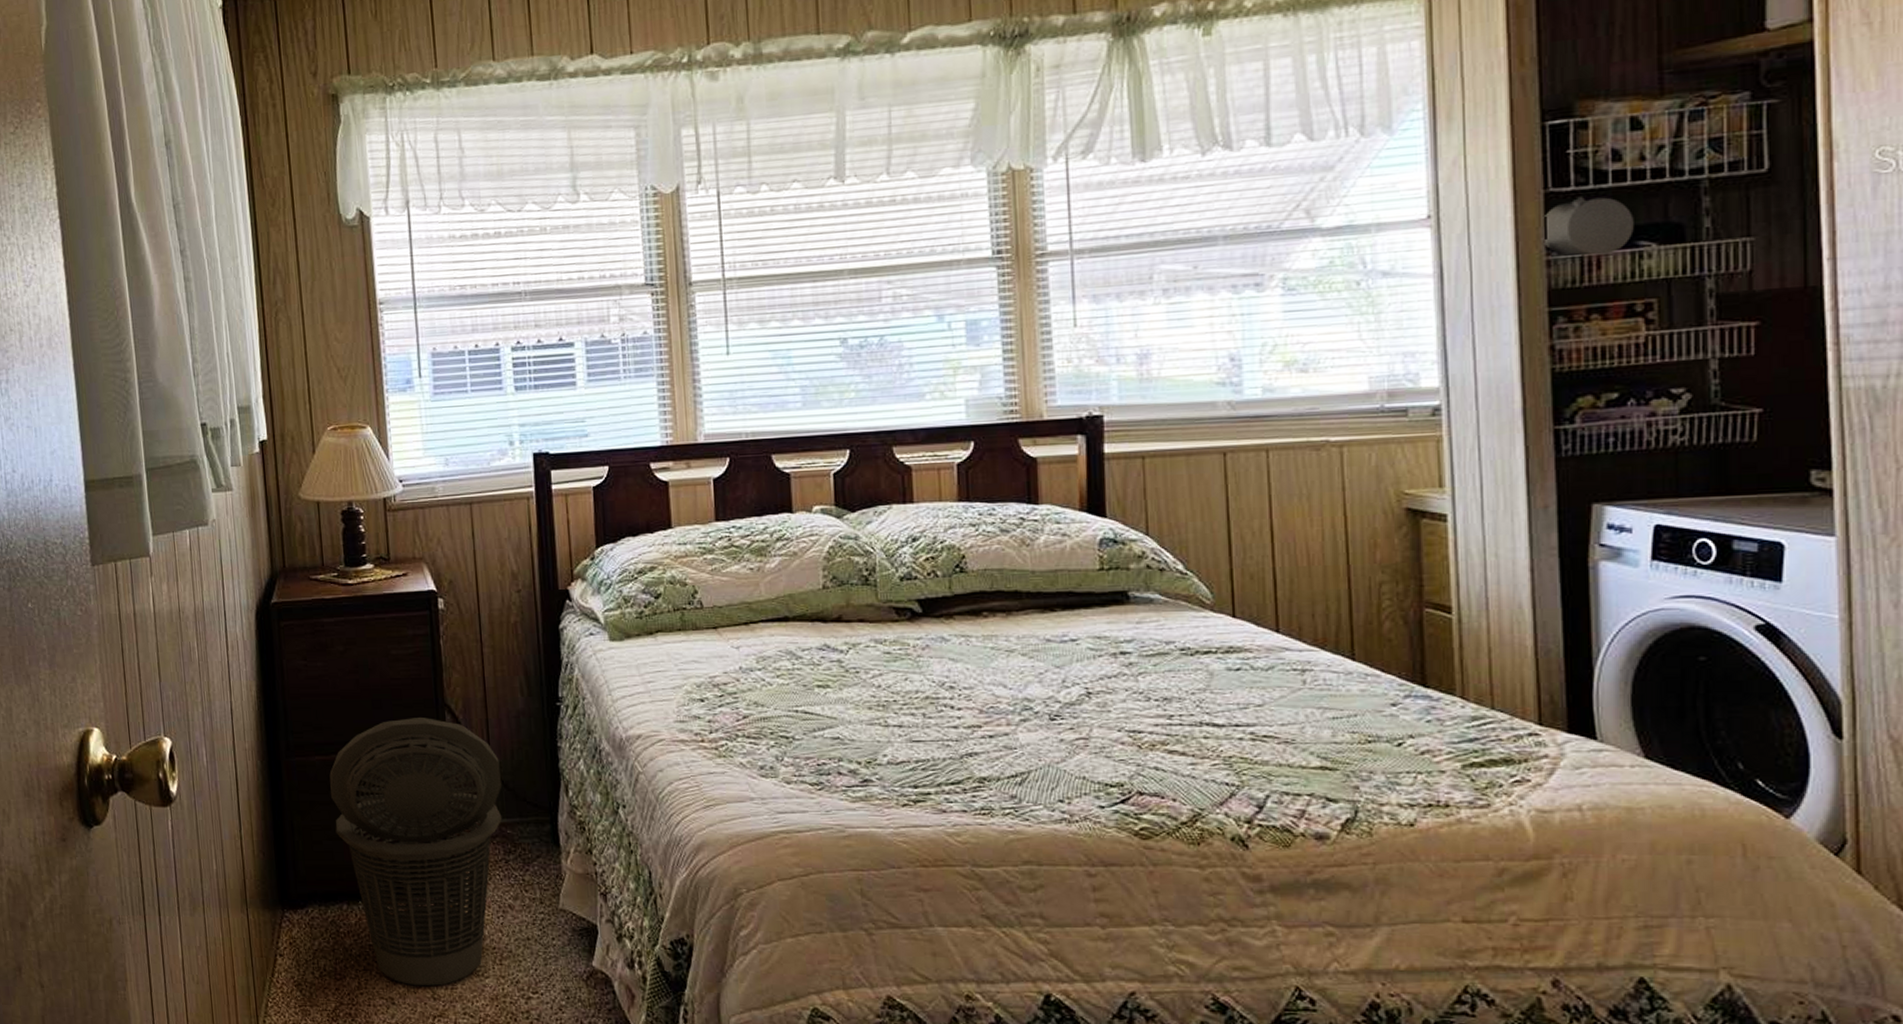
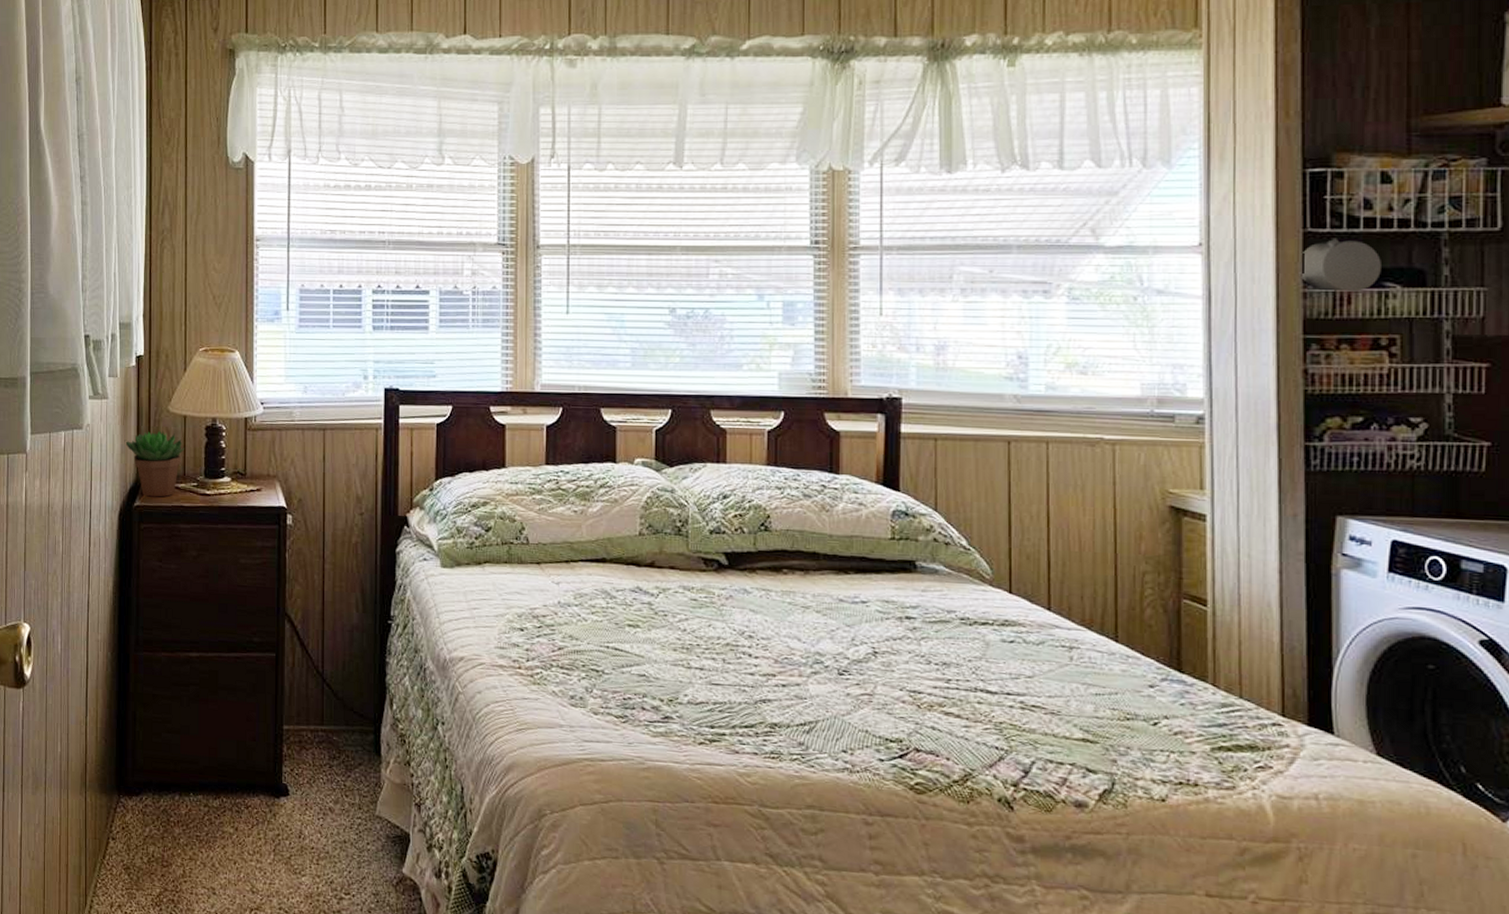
succulent plant: none [254,519,322,592] -> present [124,430,185,497]
laundry basket: present [329,716,503,986] -> none [172,623,333,880]

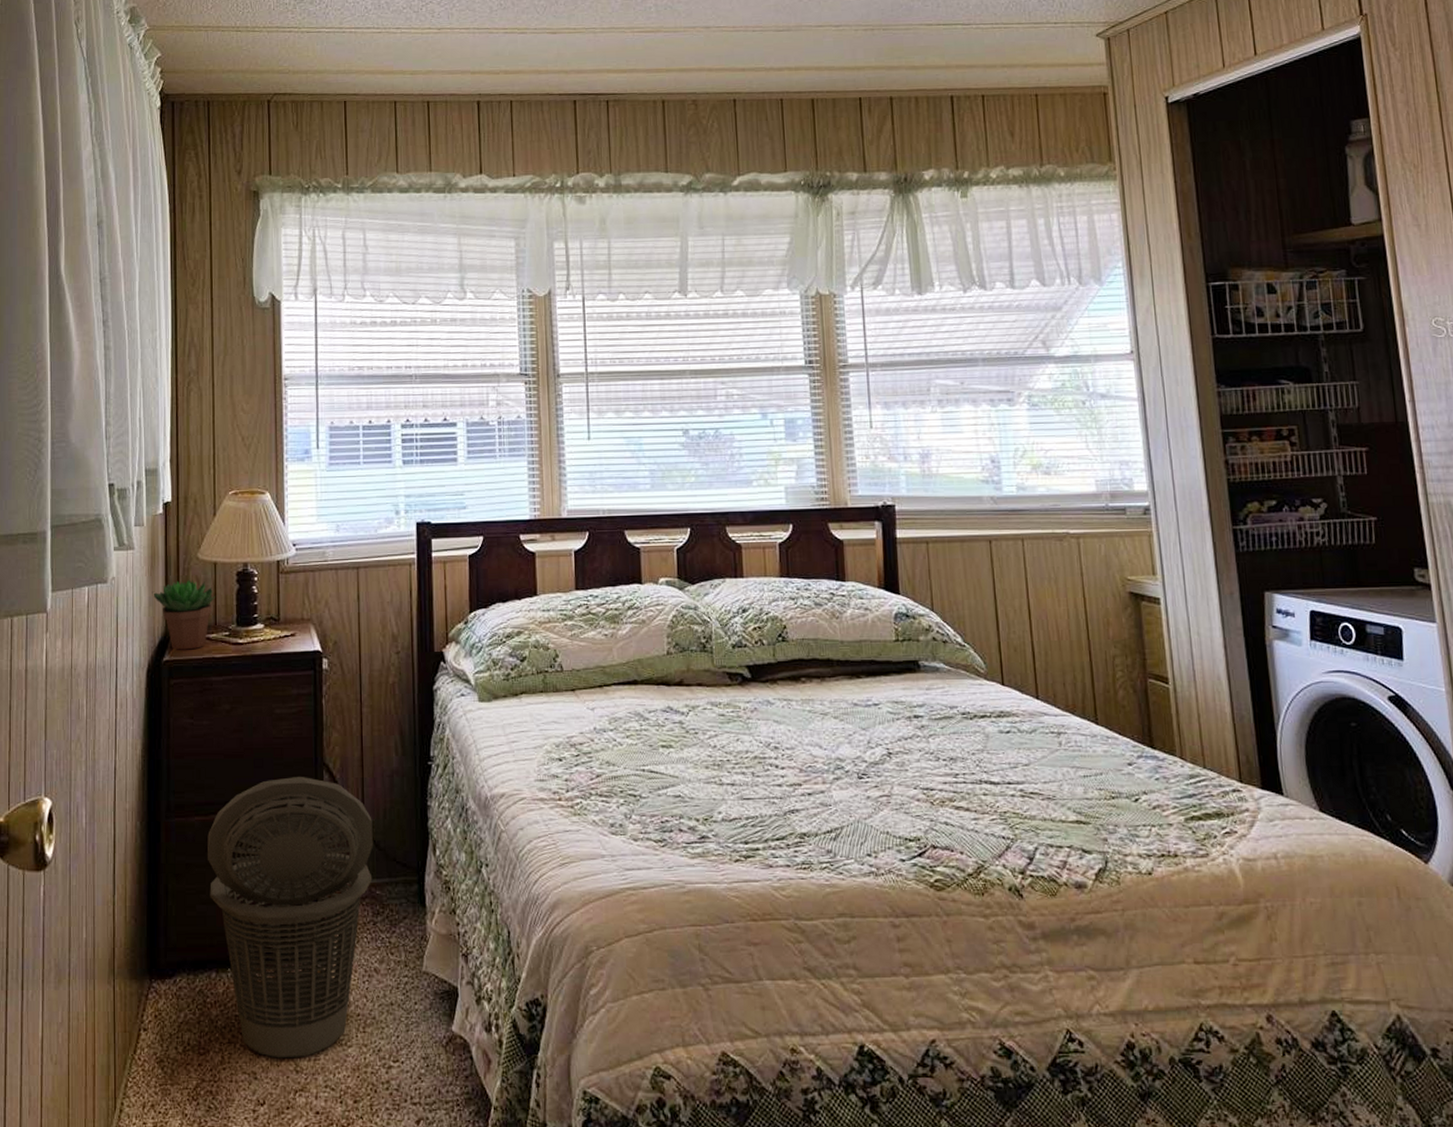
laundry basket: none [172,623,333,880] -> present [207,776,374,1058]
toilet paper roll: present [1299,237,1381,292] -> none [1212,342,1276,390]

